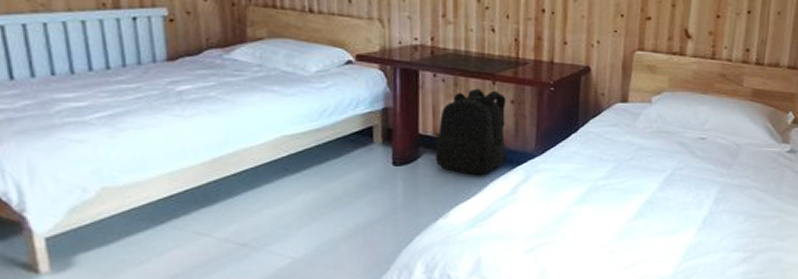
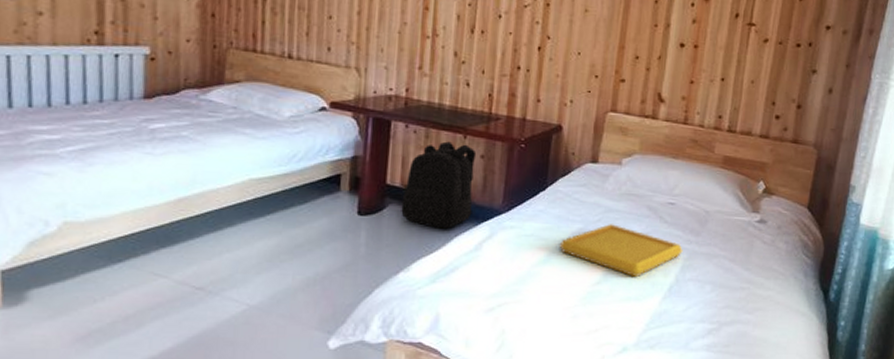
serving tray: none [593,162,715,212] -> present [559,224,683,278]

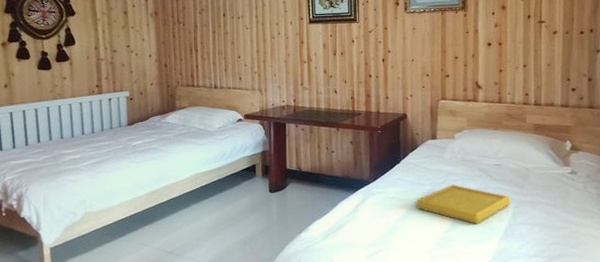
backpack: present [401,141,477,229] -> none [298,134,349,198]

